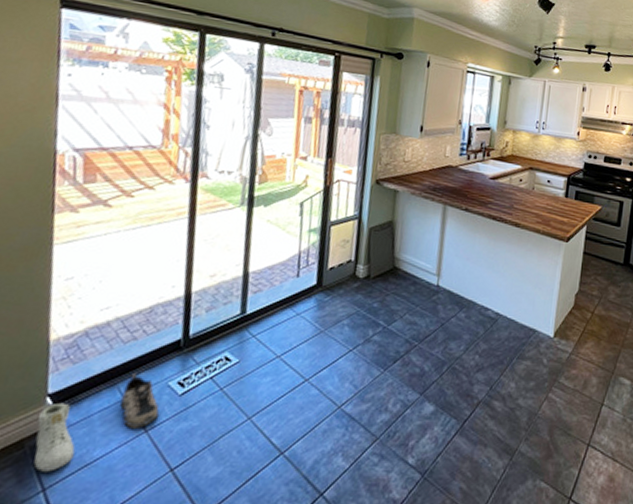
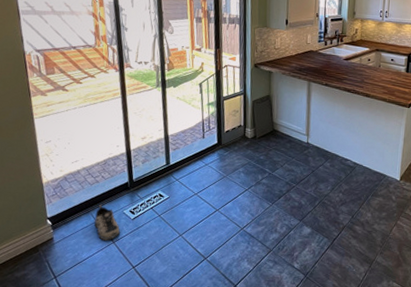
sneaker: present [33,402,75,472] -> none [44,223,70,266]

